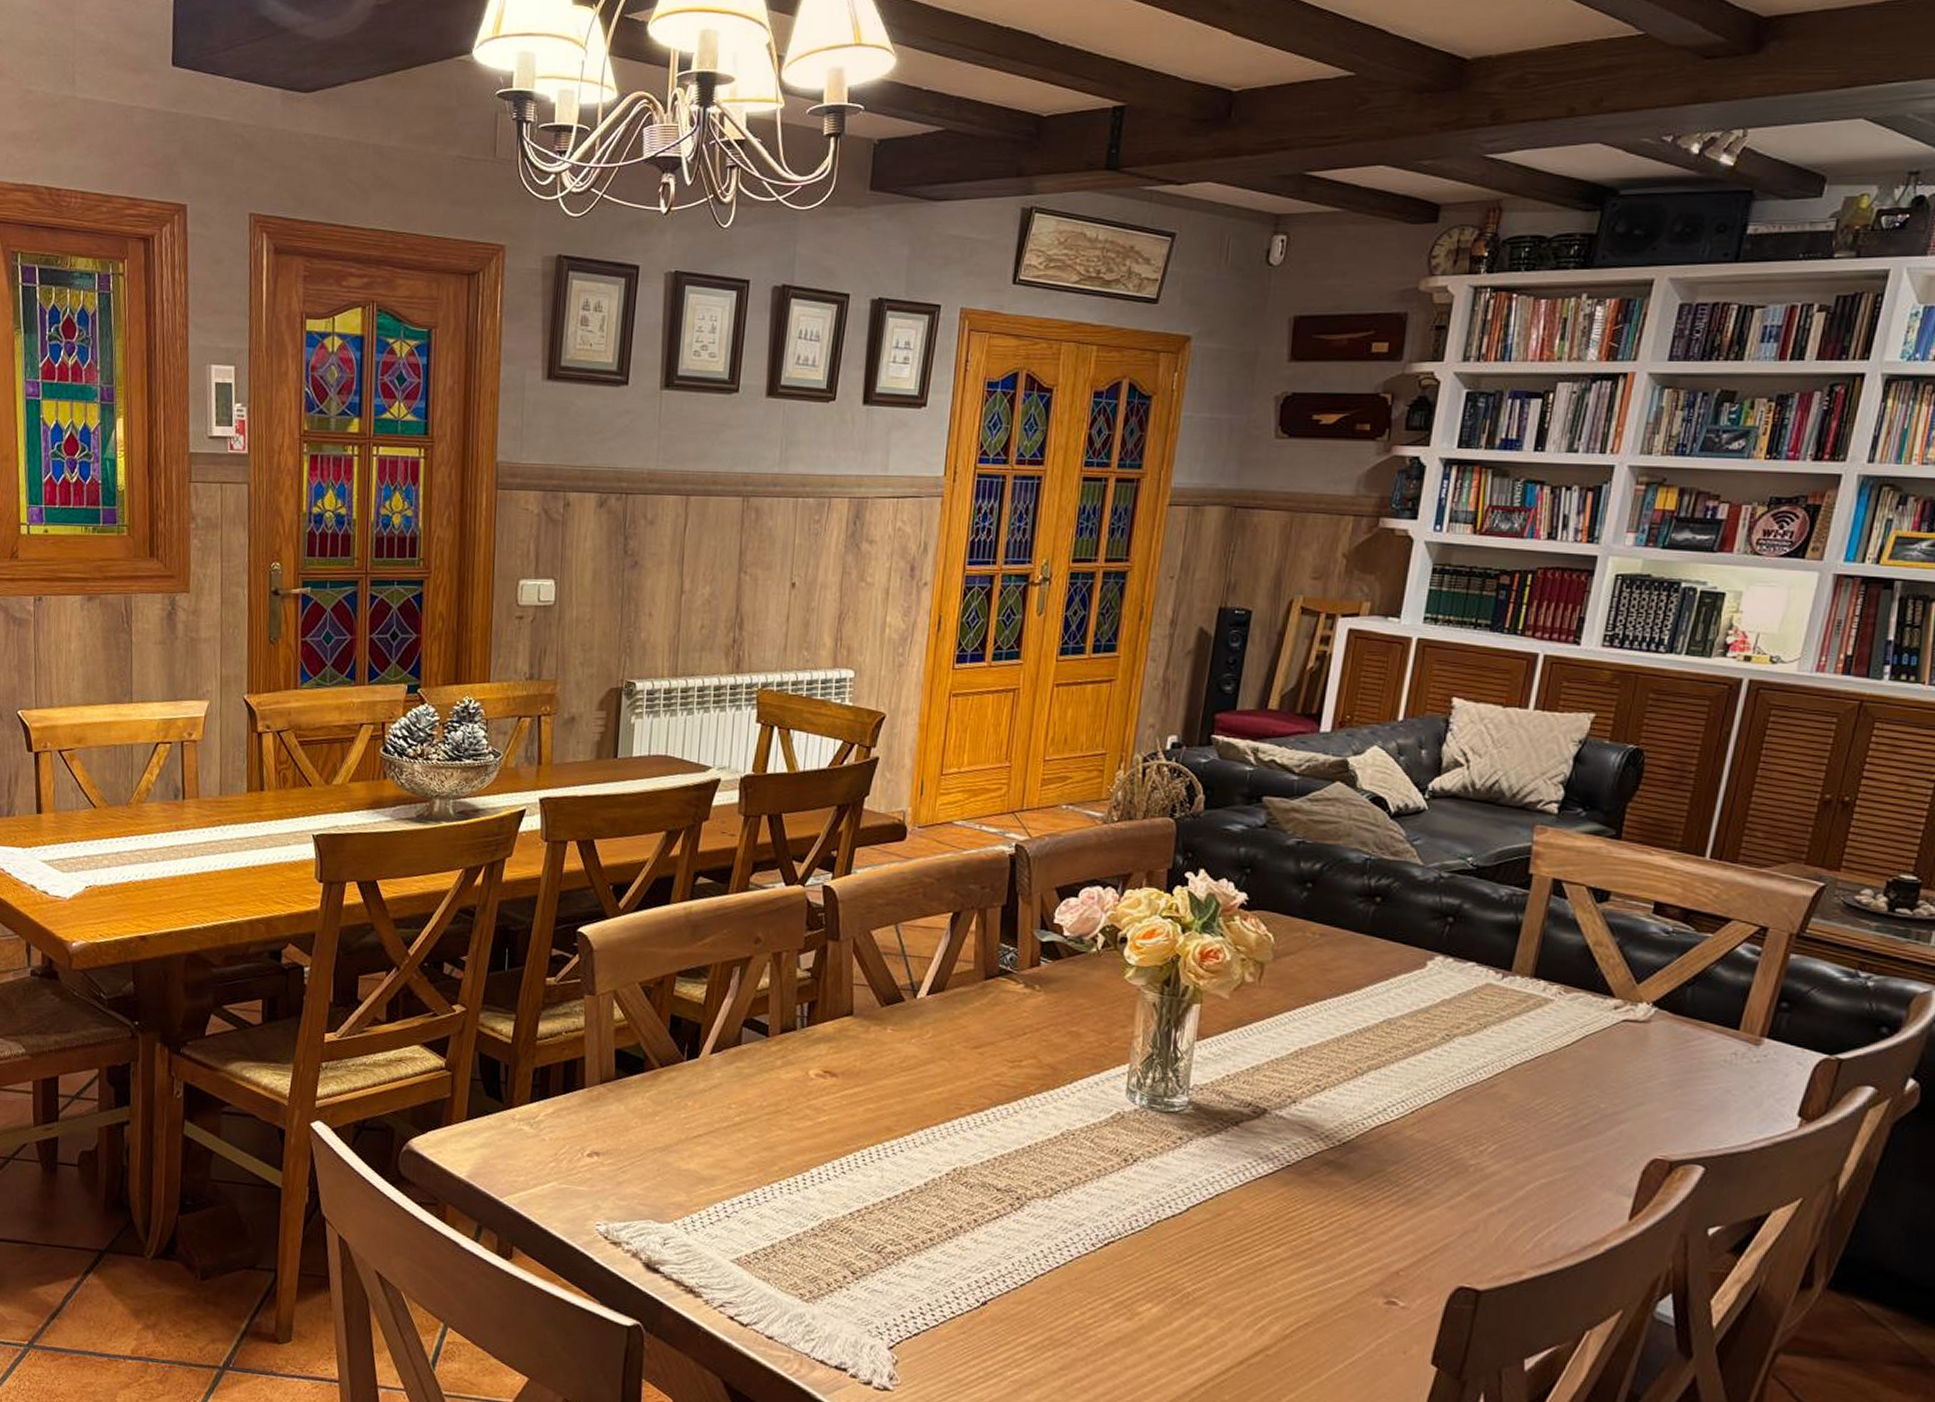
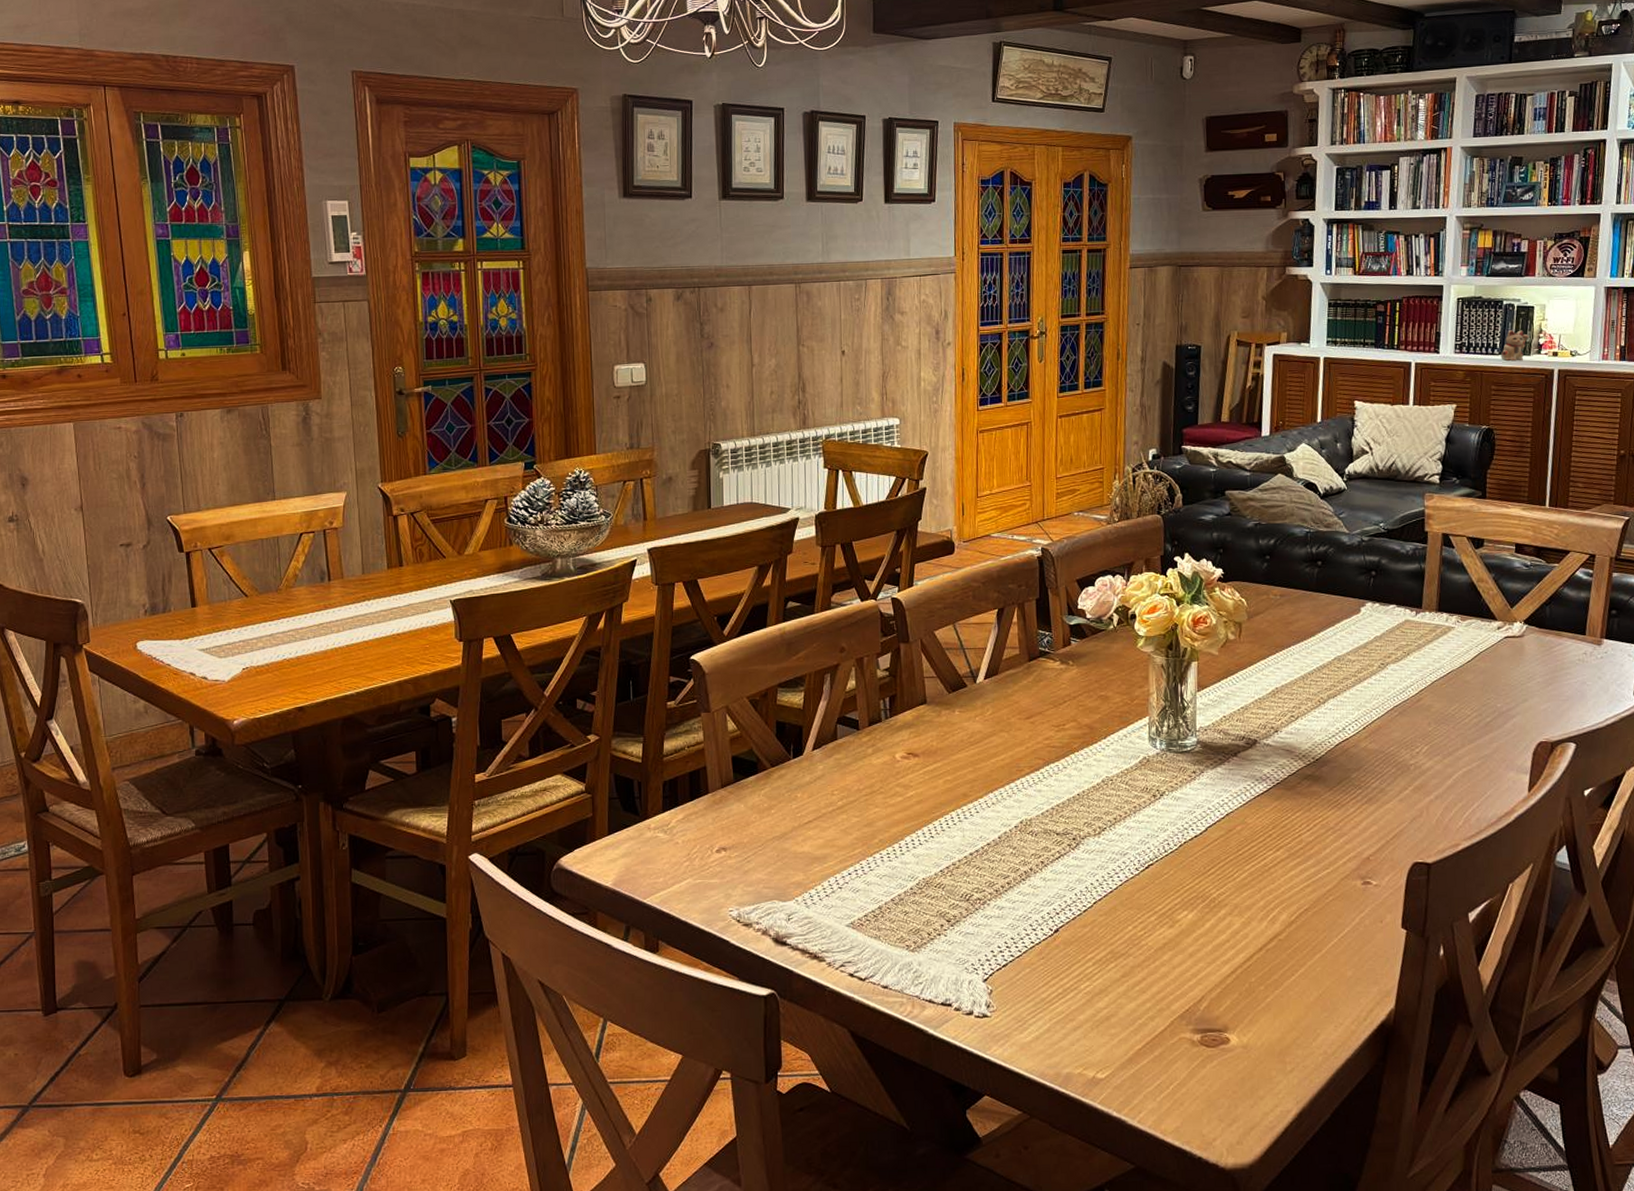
decorative figurine: none [1668,621,1713,664] -> present [1501,329,1530,362]

